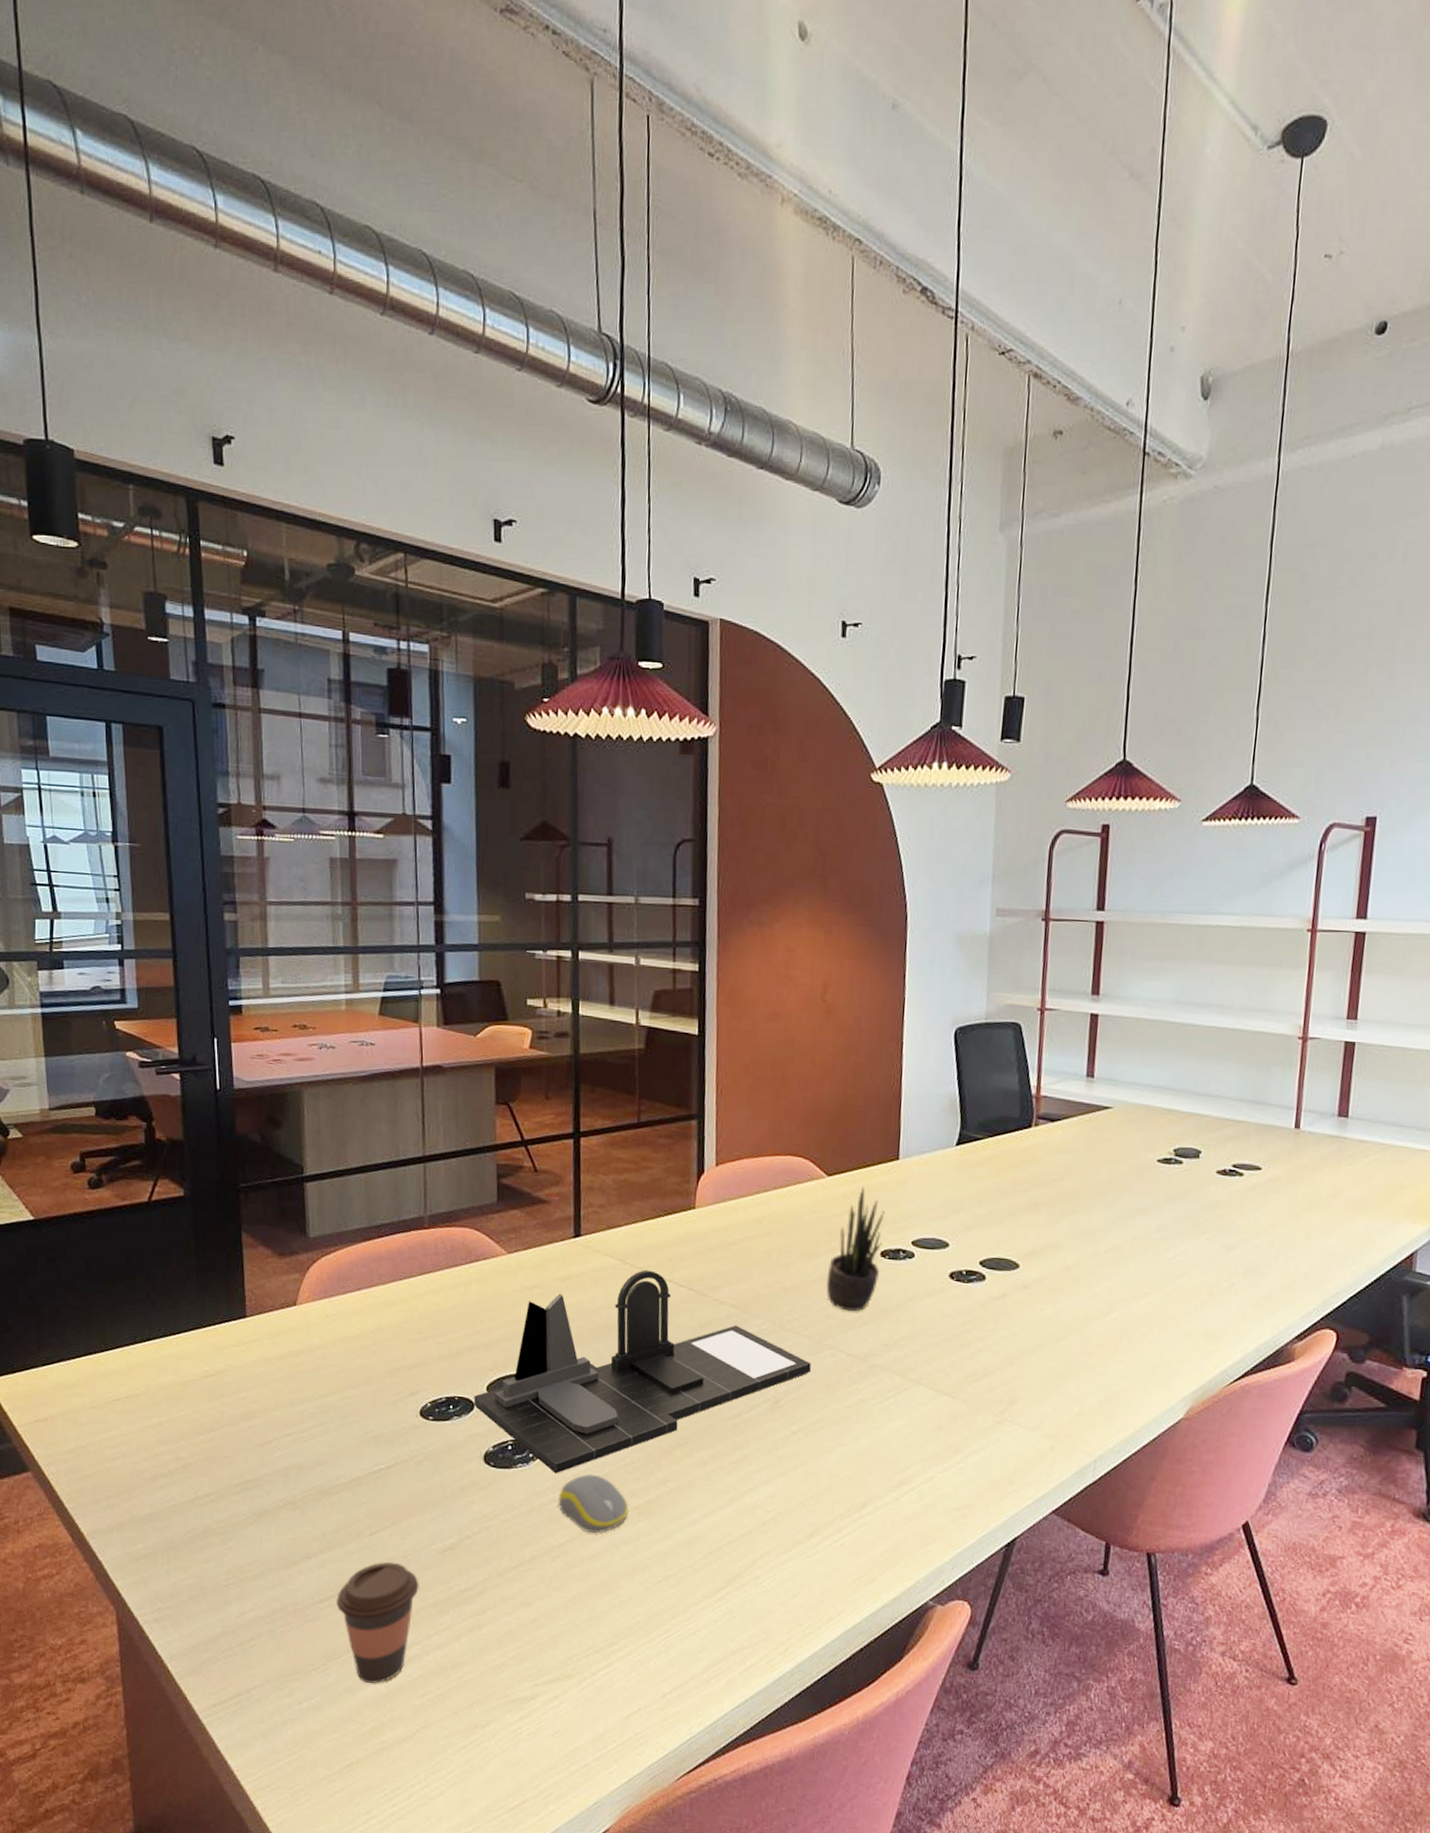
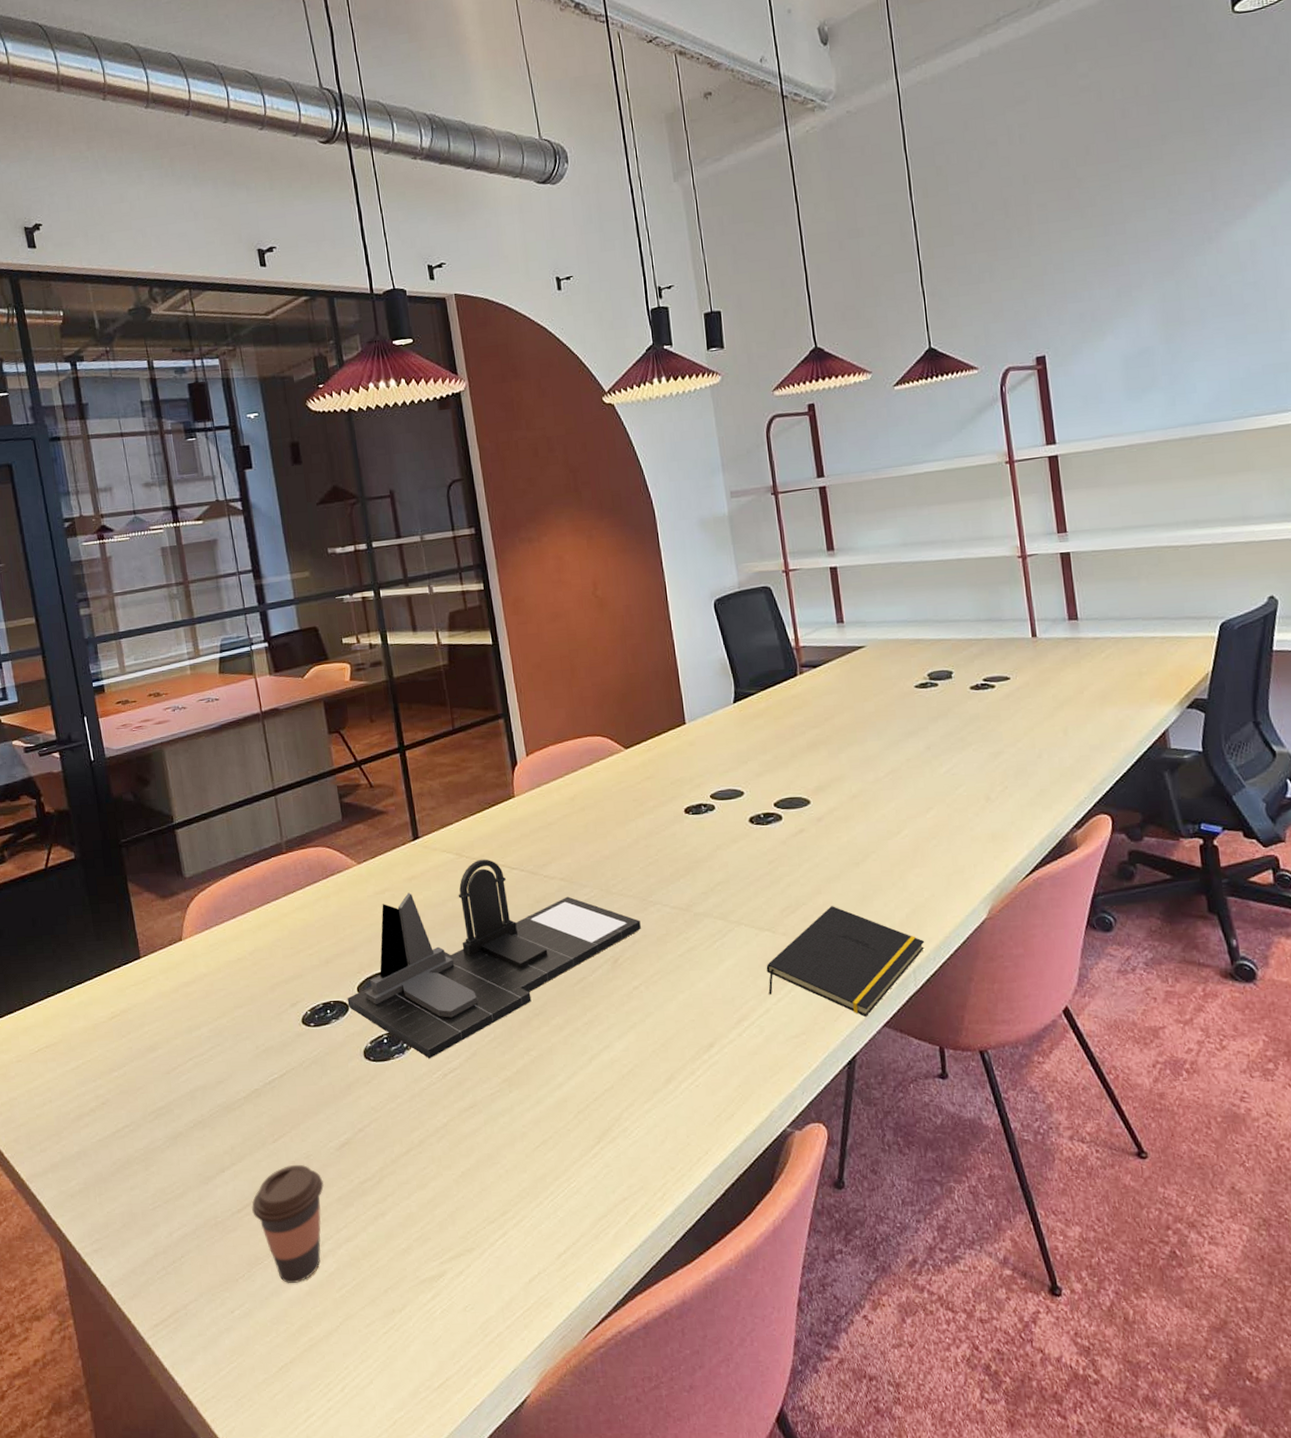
computer mouse: present [558,1474,629,1534] -> none [435,1054,500,1110]
potted plant: present [826,1186,885,1312] -> none [640,753,688,868]
notepad: none [936,1380,1113,1500] -> present [766,906,925,1017]

